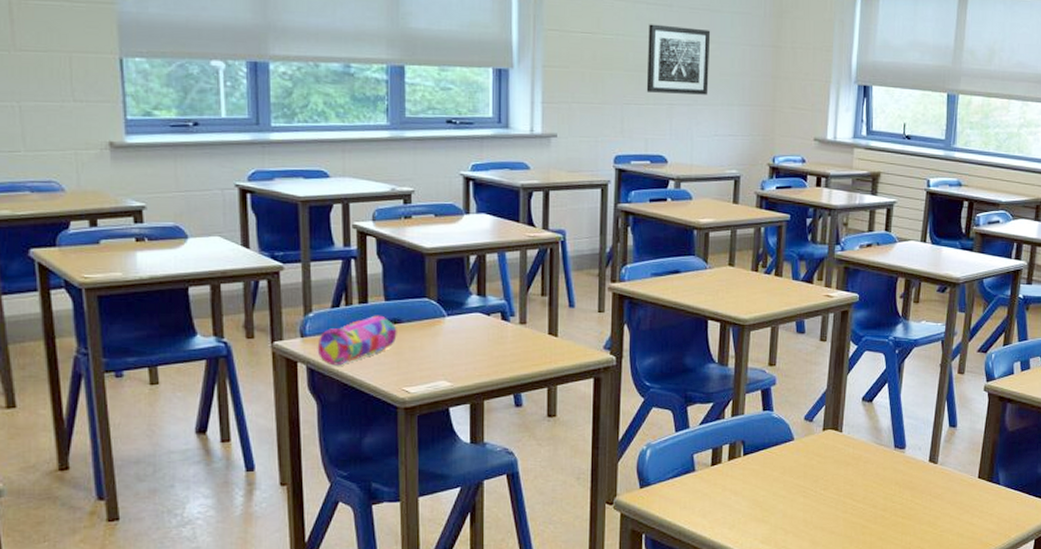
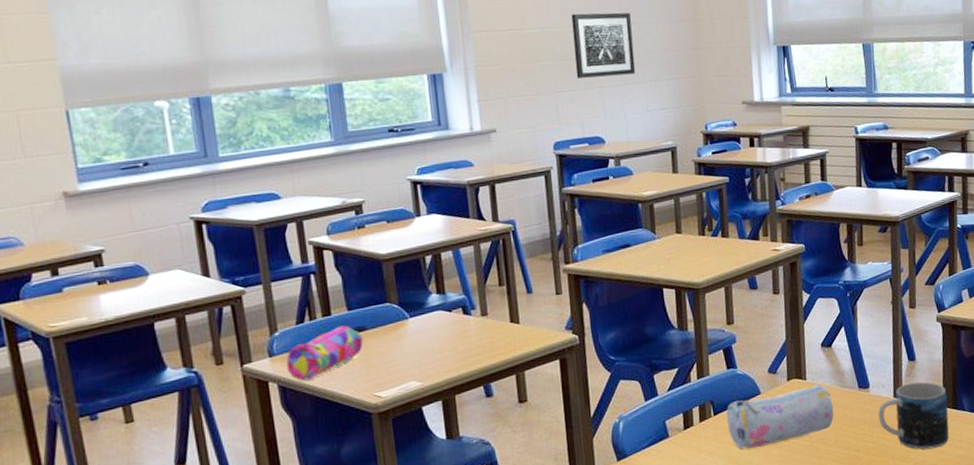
pencil case: none [756,438,866,494] -> present [726,384,834,449]
mug: none [911,449,984,519] -> present [878,382,949,450]

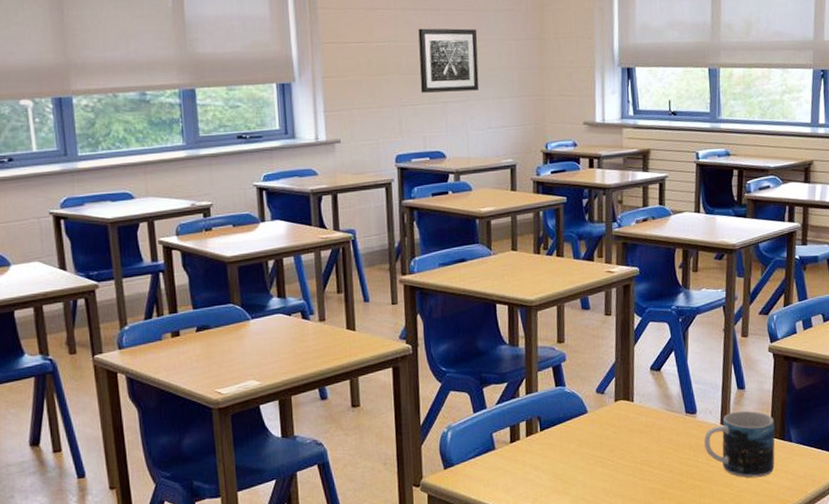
pencil case: present [286,325,363,381] -> none [134,323,207,374]
pencil case: present [726,384,834,449] -> none [552,407,660,466]

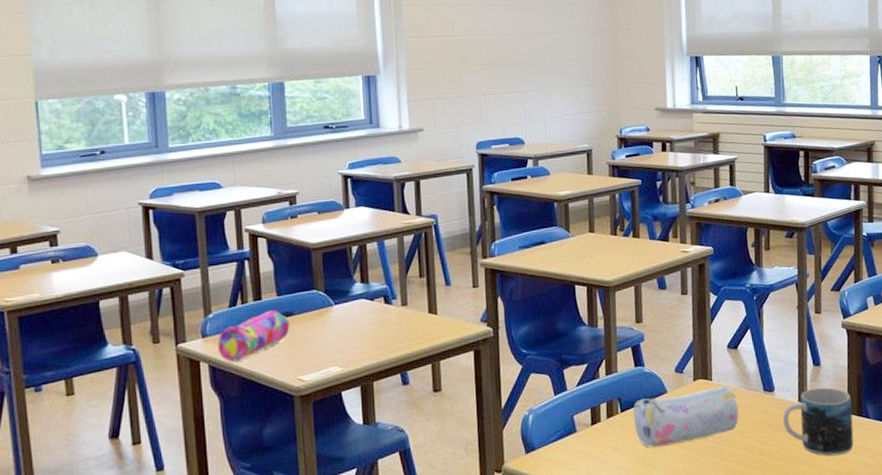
pencil case: none [134,323,207,374] -> present [217,310,290,362]
wall art: present [418,28,479,93] -> none [497,22,556,83]
pencil case: none [552,407,660,466] -> present [633,386,739,447]

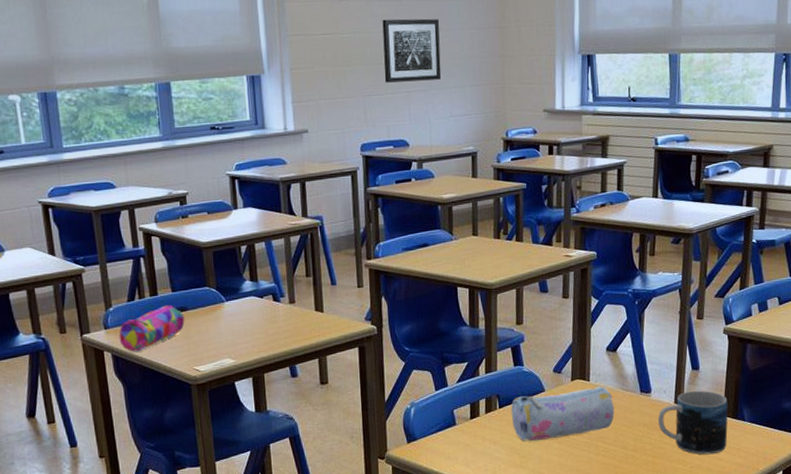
wall art: none [497,22,556,83] -> present [382,18,442,83]

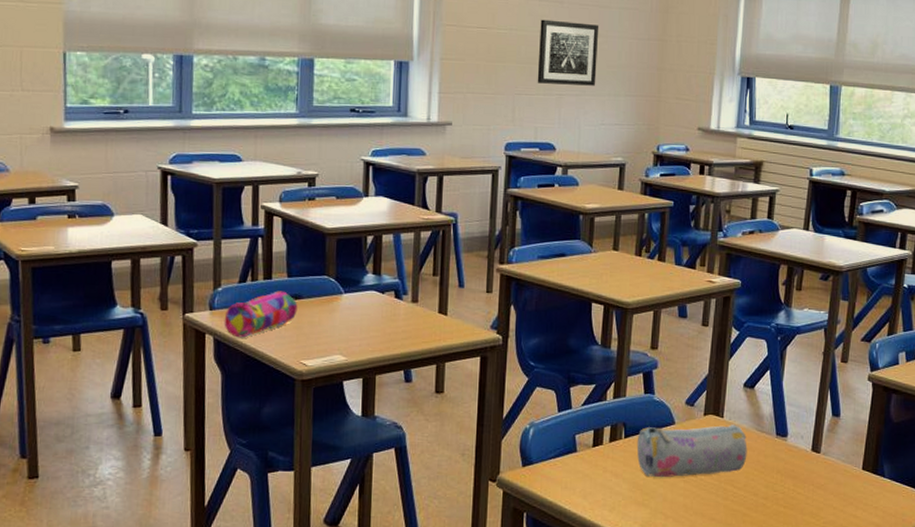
mug: present [658,390,728,455] -> none [793,439,868,511]

